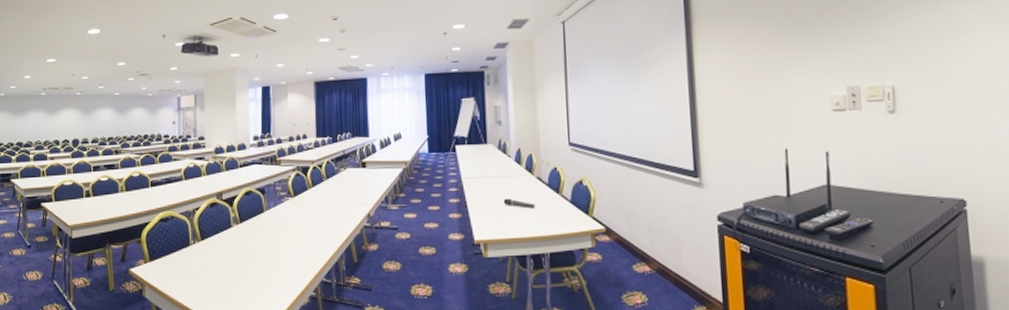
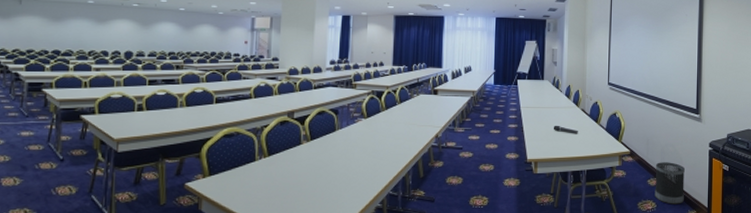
wastebasket: none [641,242,687,298] -> present [655,162,685,204]

